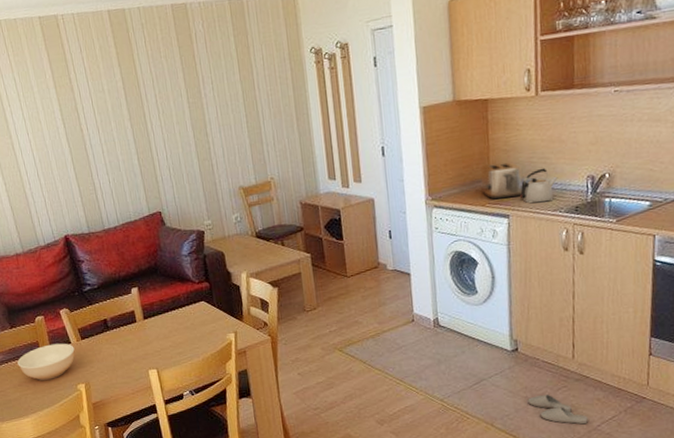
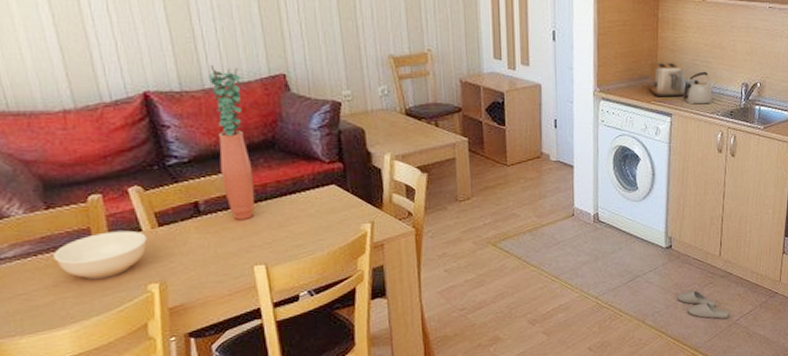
vase: none [107,209,146,334] -> present [209,64,255,221]

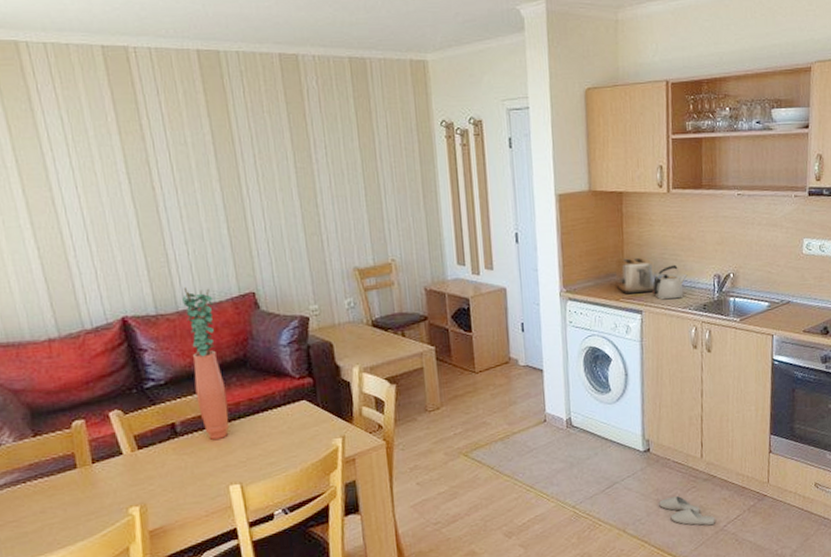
bowl: present [53,230,147,279] -> none [41,454,128,505]

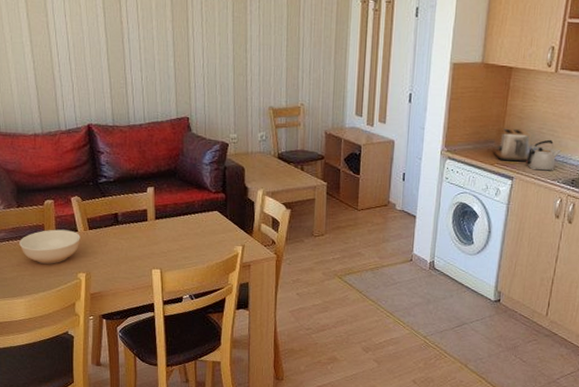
bowl: none [41,454,128,505] -> present [19,229,80,264]
vase: present [182,286,229,441] -> none [134,106,158,232]
slippers: present [659,496,715,526] -> none [500,345,550,376]

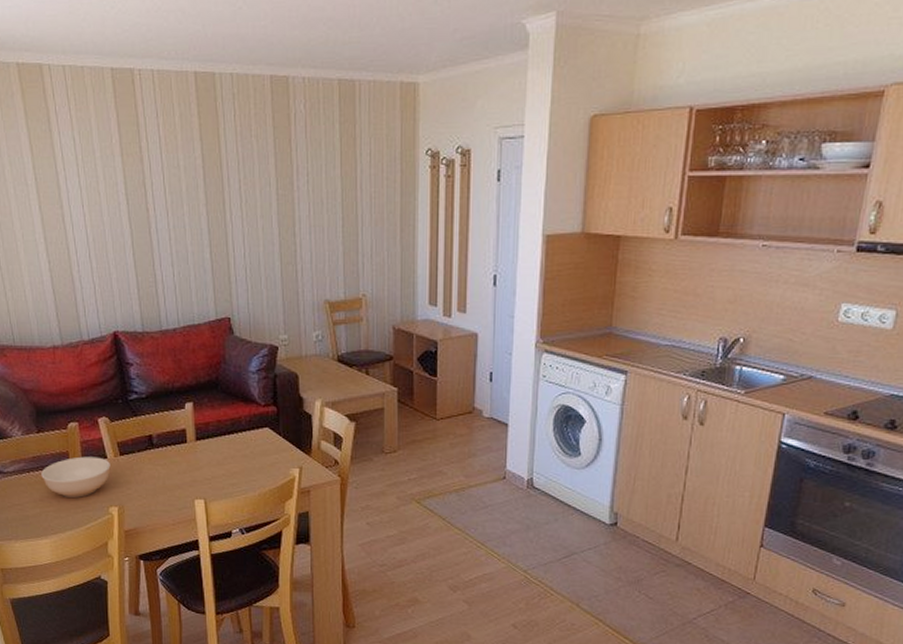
toaster: present [493,126,531,162] -> none [600,309,648,352]
kettle: present [526,139,562,171] -> none [642,322,687,362]

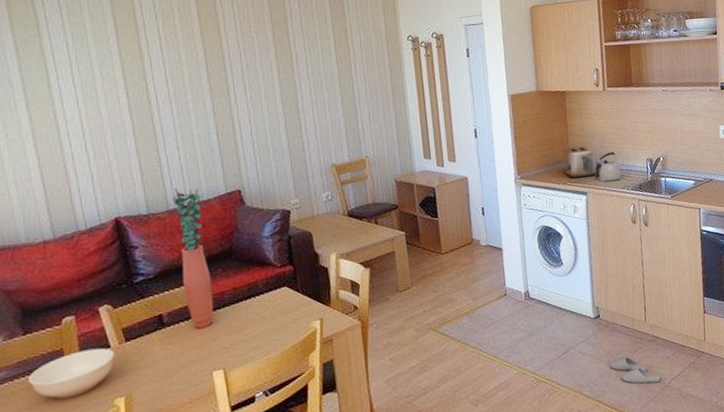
vase: none [166,307,199,456] -> present [173,187,214,329]
toaster: none [600,309,648,352] -> present [562,145,597,179]
slippers: none [620,578,684,616] -> present [610,357,661,384]
kettle: none [642,322,687,362] -> present [595,151,625,183]

